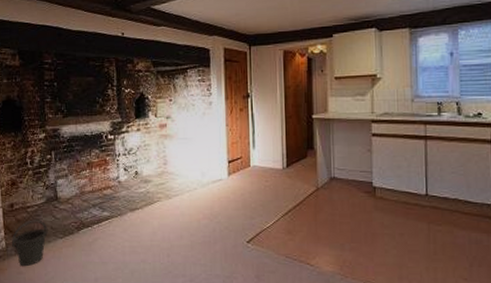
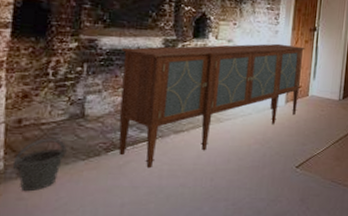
sideboard: none [78,115,241,245] -> present [117,43,306,169]

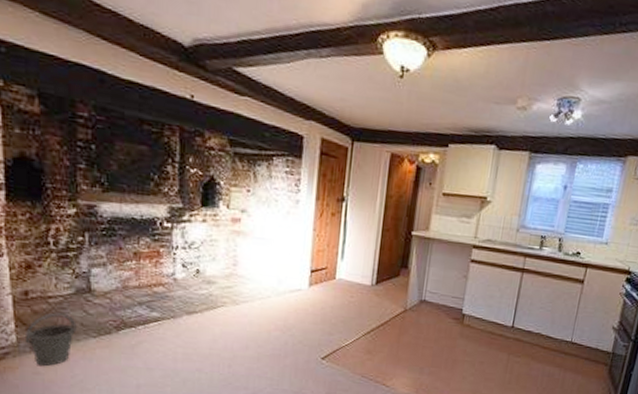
sideboard: present [117,43,306,169] -> none [123,215,332,351]

